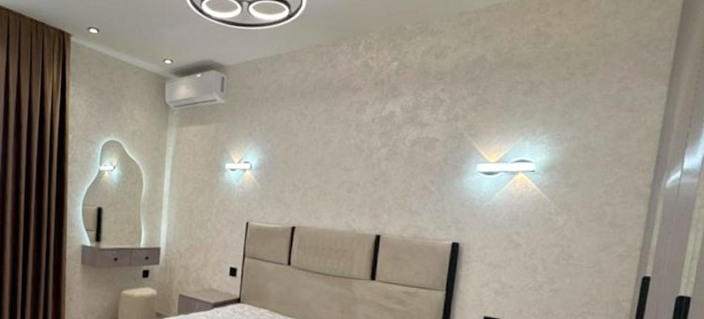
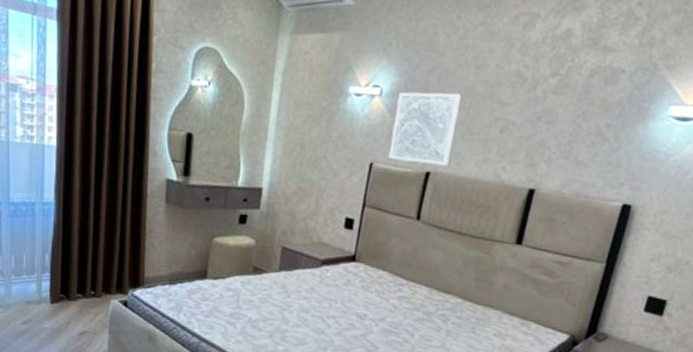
wall art: none [261,164,313,221] -> present [388,92,461,167]

